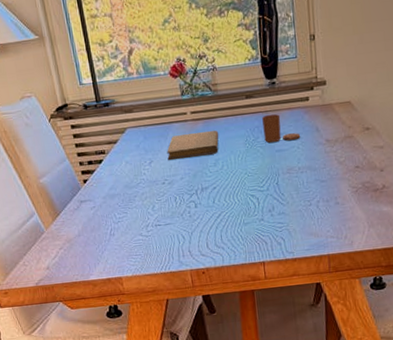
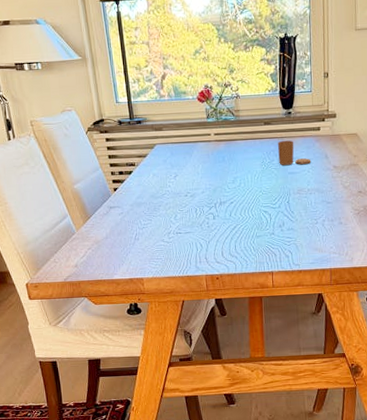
notebook: present [167,130,219,160] -> none [191,151,239,175]

